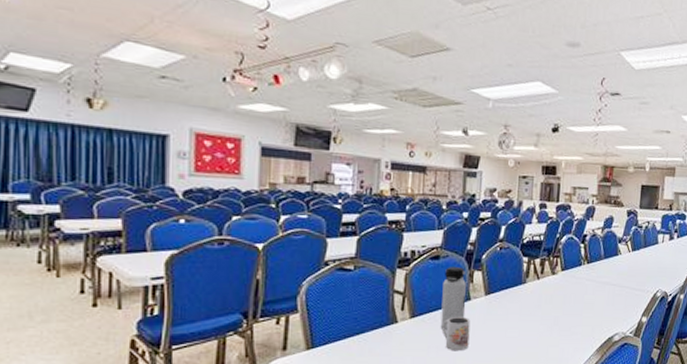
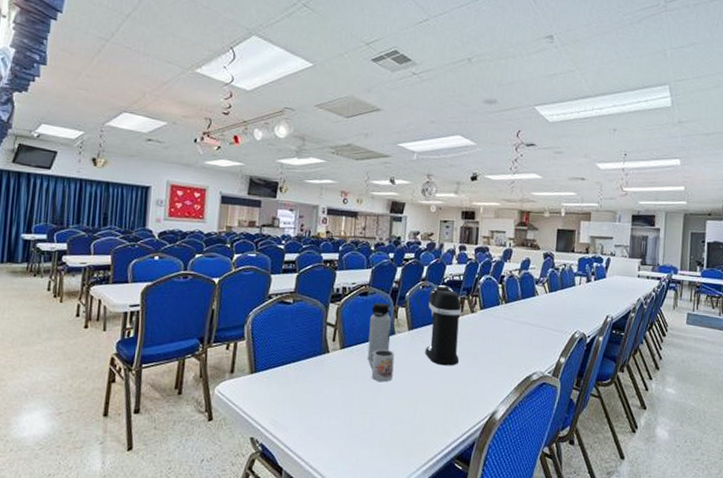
coffee maker: none [503,245,542,331] -> present [424,284,462,366]

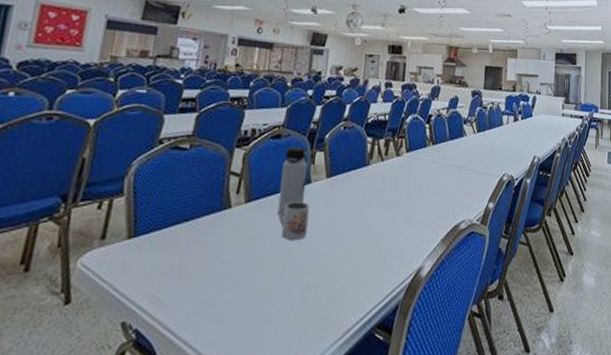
coffee maker: present [424,284,462,366] -> none [344,125,386,218]

